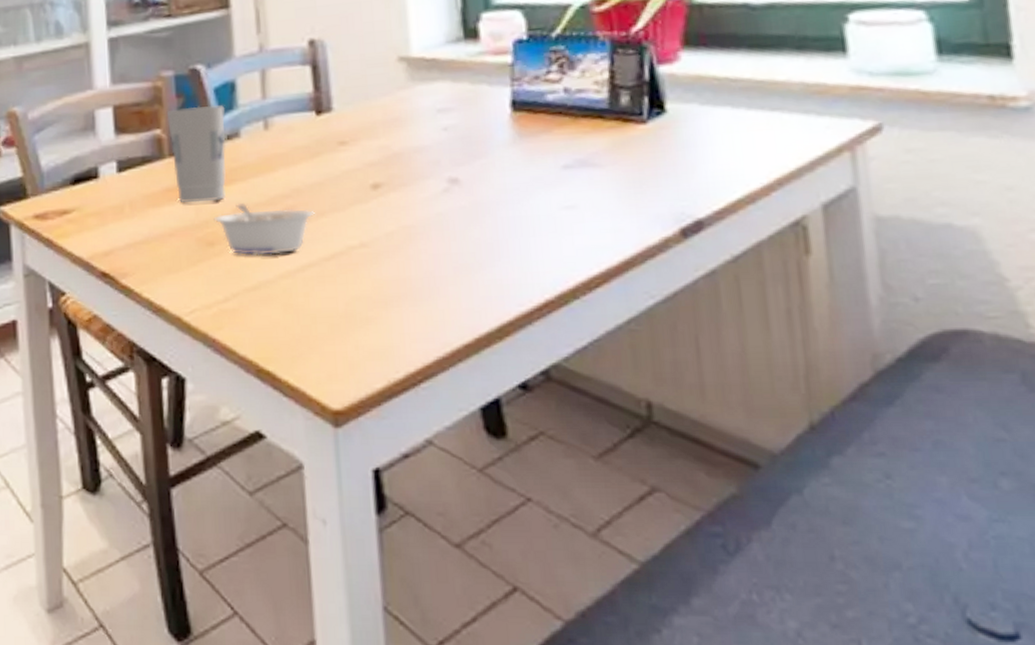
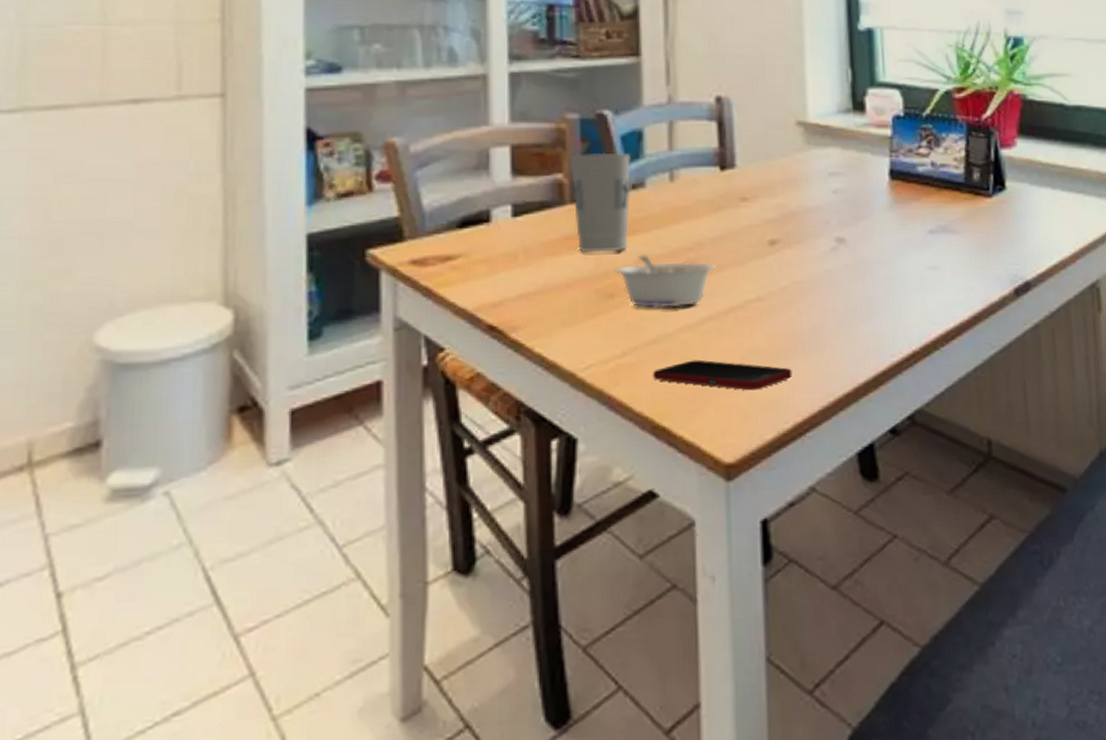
cell phone: none [255,306,403,338] -> present [653,359,792,391]

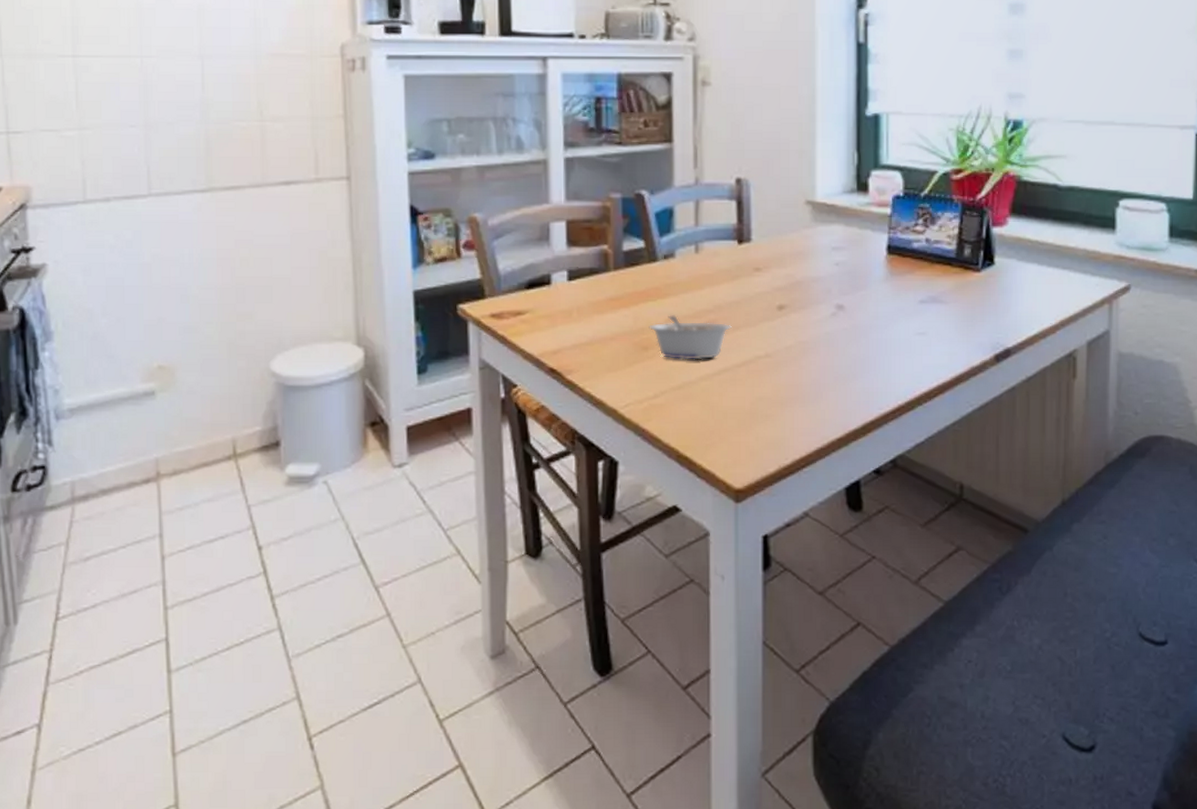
cup: present [571,152,631,253] -> none [614,227,663,312]
cell phone: present [653,359,792,391] -> none [678,404,793,431]

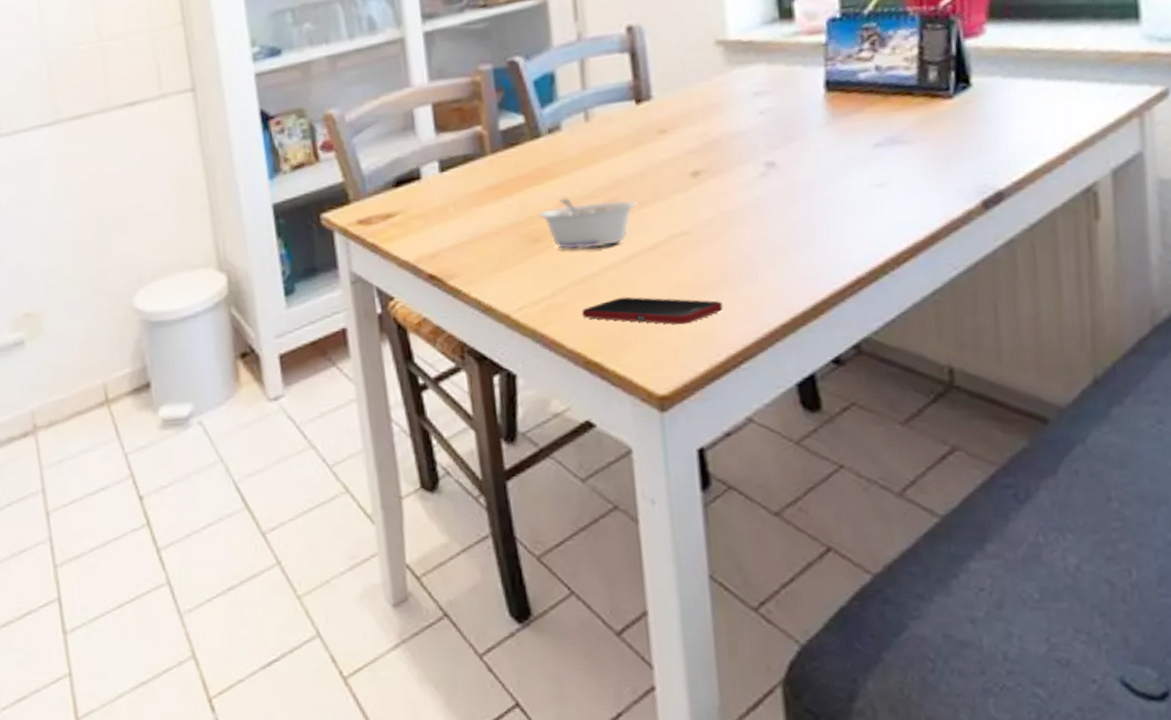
cell phone: none [678,404,793,431] -> present [582,296,723,325]

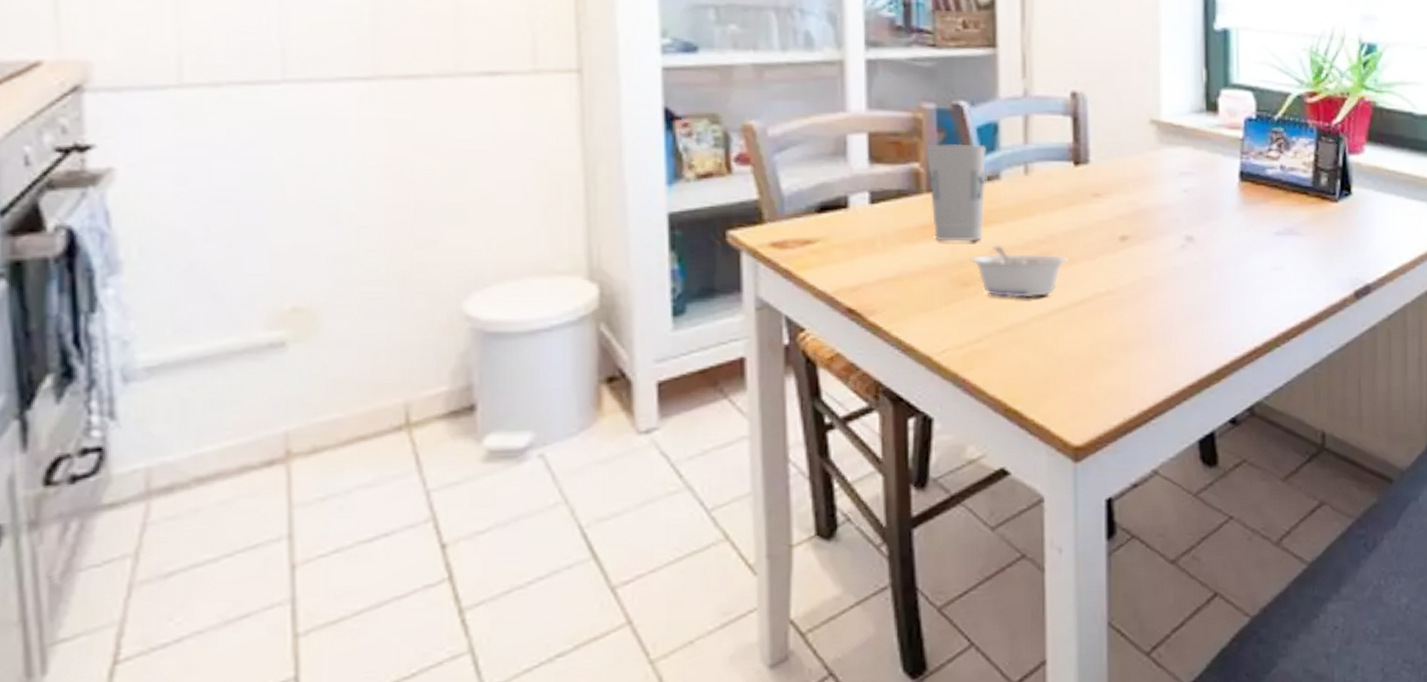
cup: none [487,98,549,200] -> present [927,143,986,242]
cell phone: present [582,296,723,325] -> none [1006,348,1139,379]

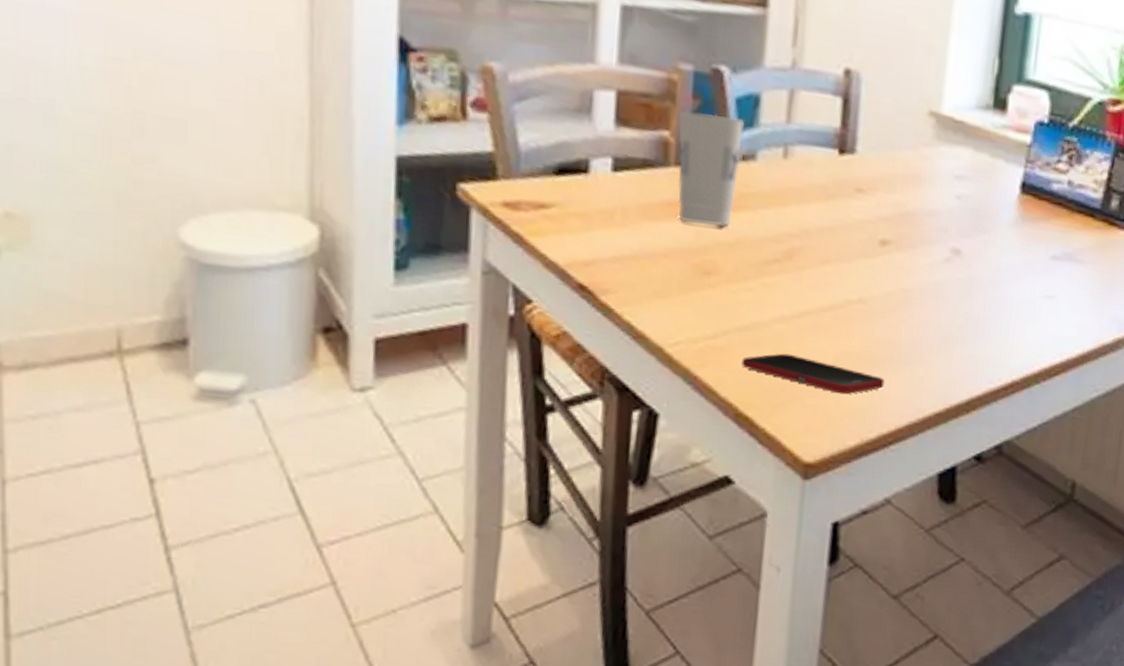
legume: present [970,246,1068,298] -> none [714,234,820,297]
cell phone: none [1006,348,1139,379] -> present [742,353,885,395]

